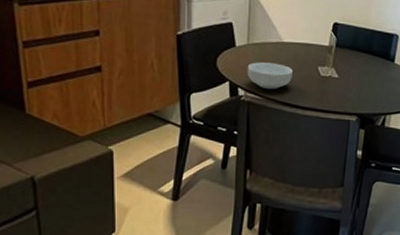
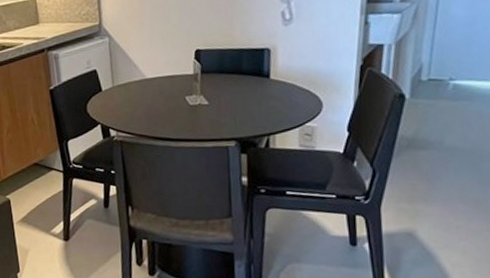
cereal bowl: present [247,62,293,89] -> none [115,100,161,126]

